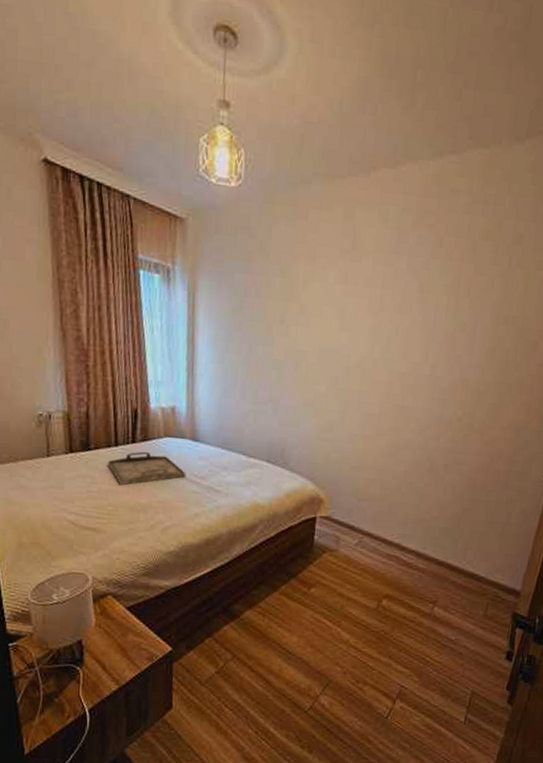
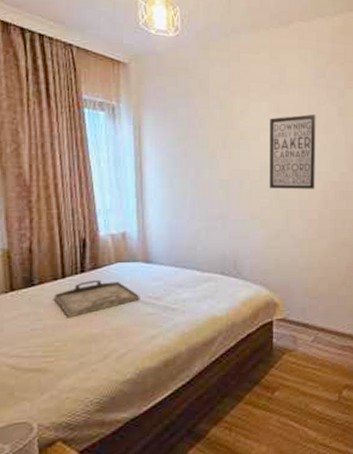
wall art: none [327,288,391,379] -> present [270,114,316,189]

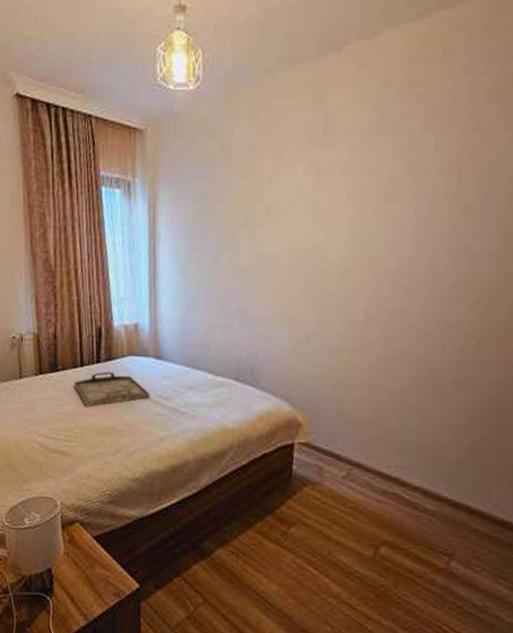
wall art: present [270,114,316,189] -> none [301,174,373,280]

